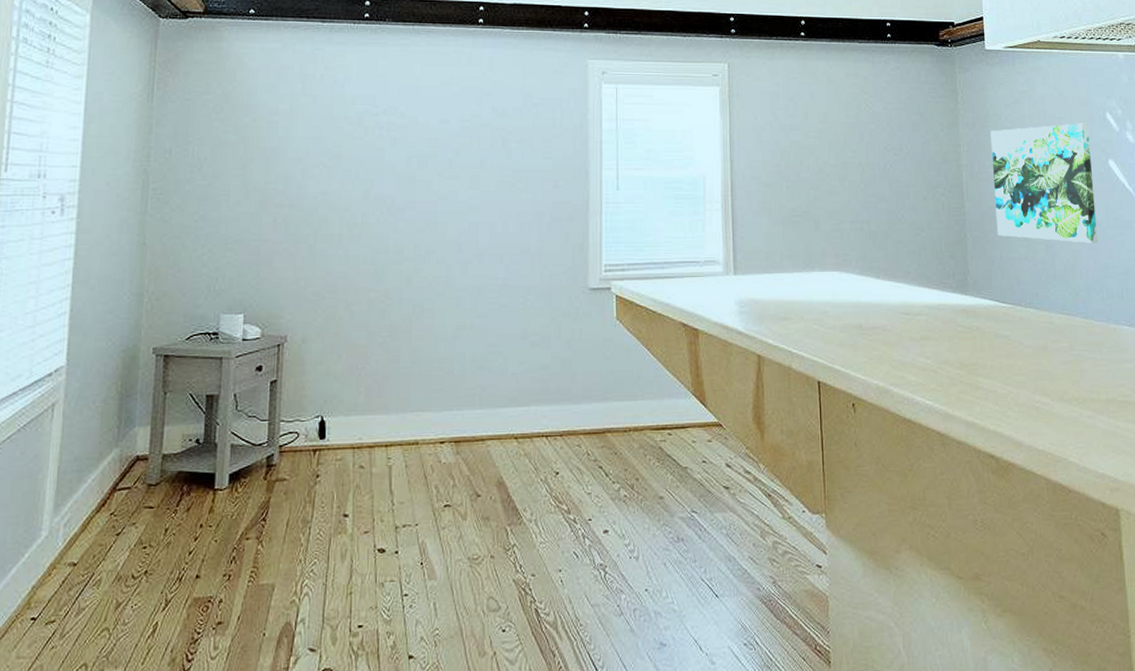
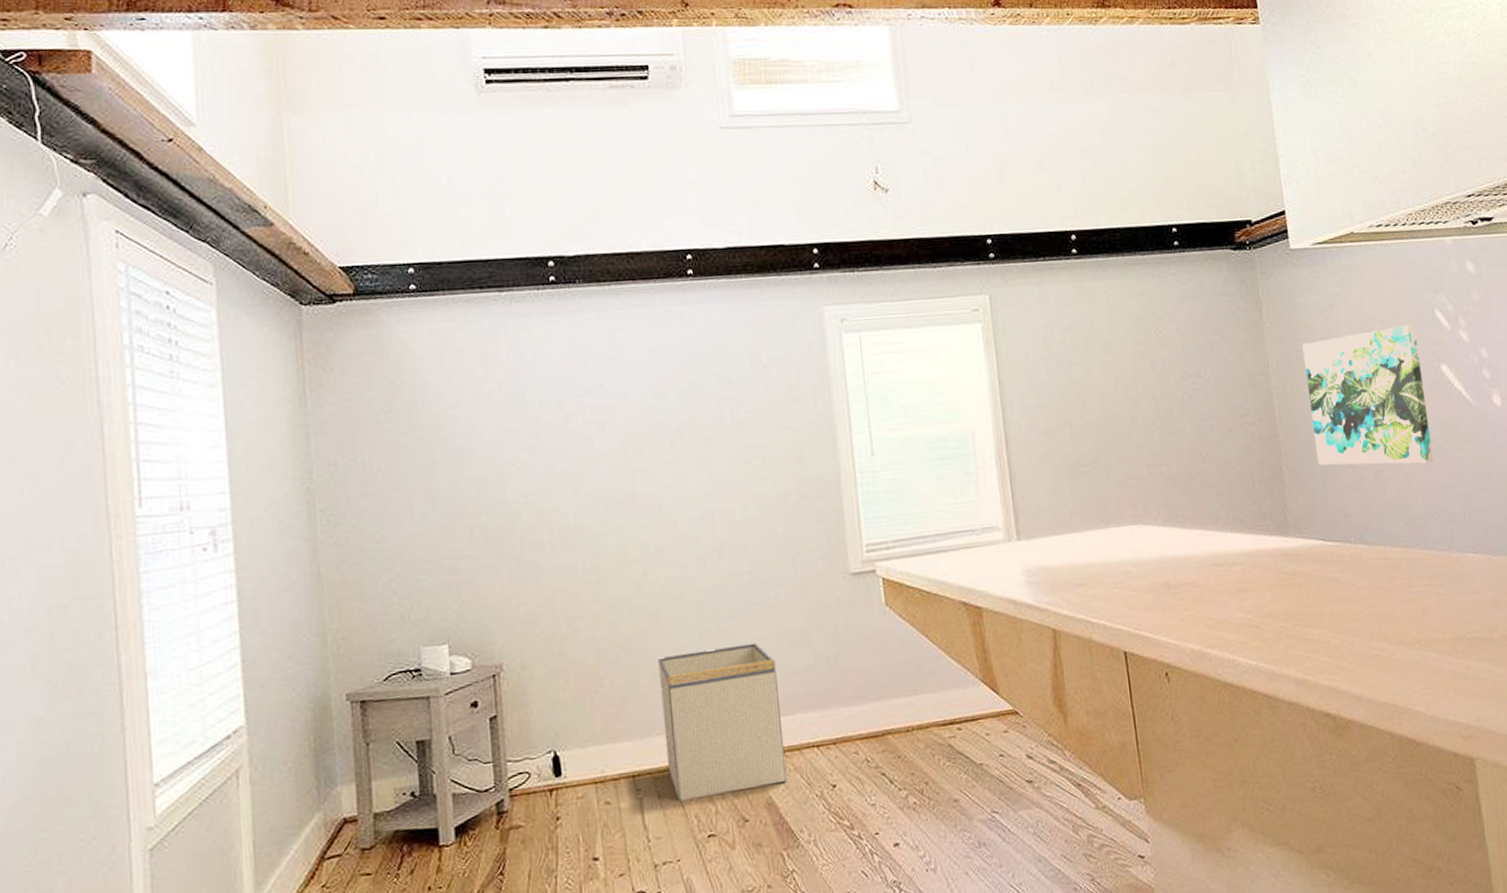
storage bin: none [416,340,518,472] -> present [658,643,788,801]

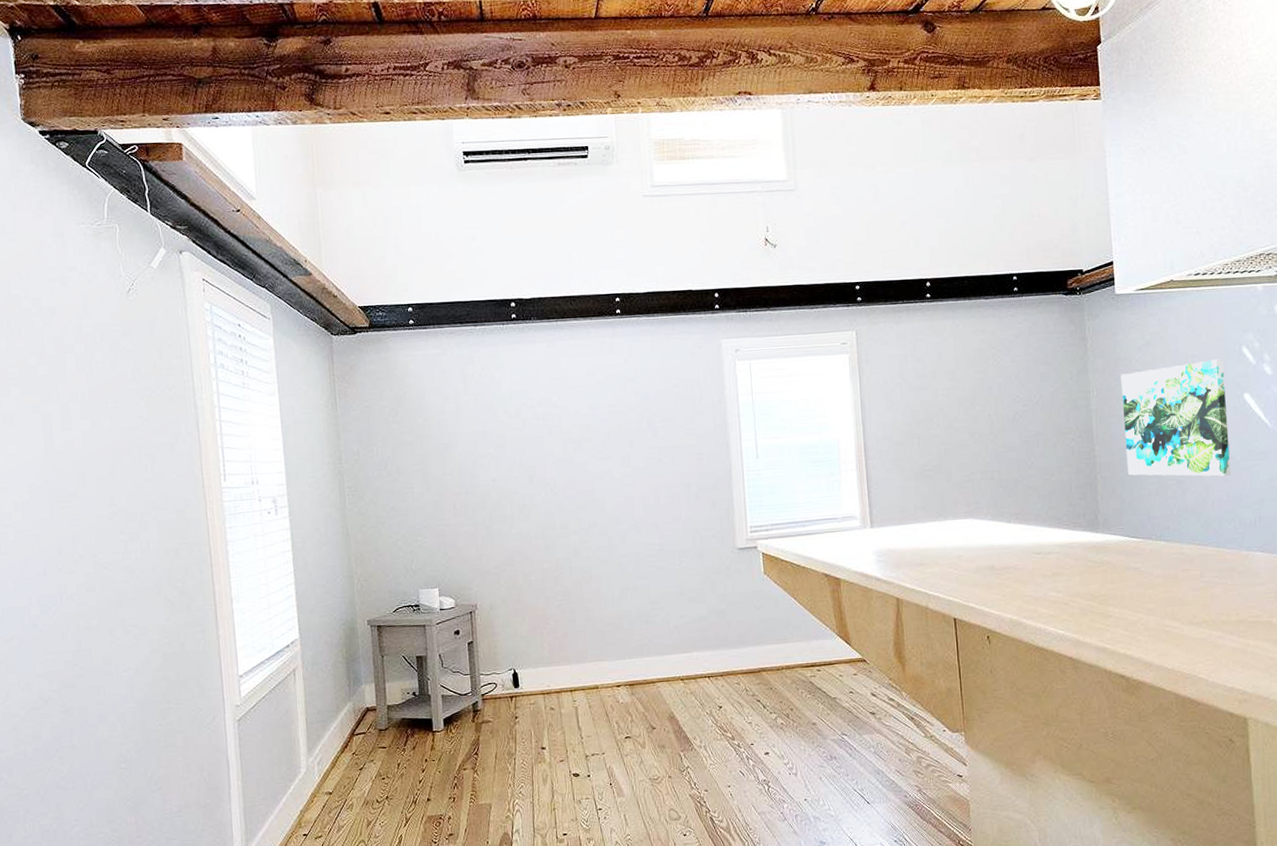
storage bin: present [658,643,788,801] -> none [590,598,685,711]

